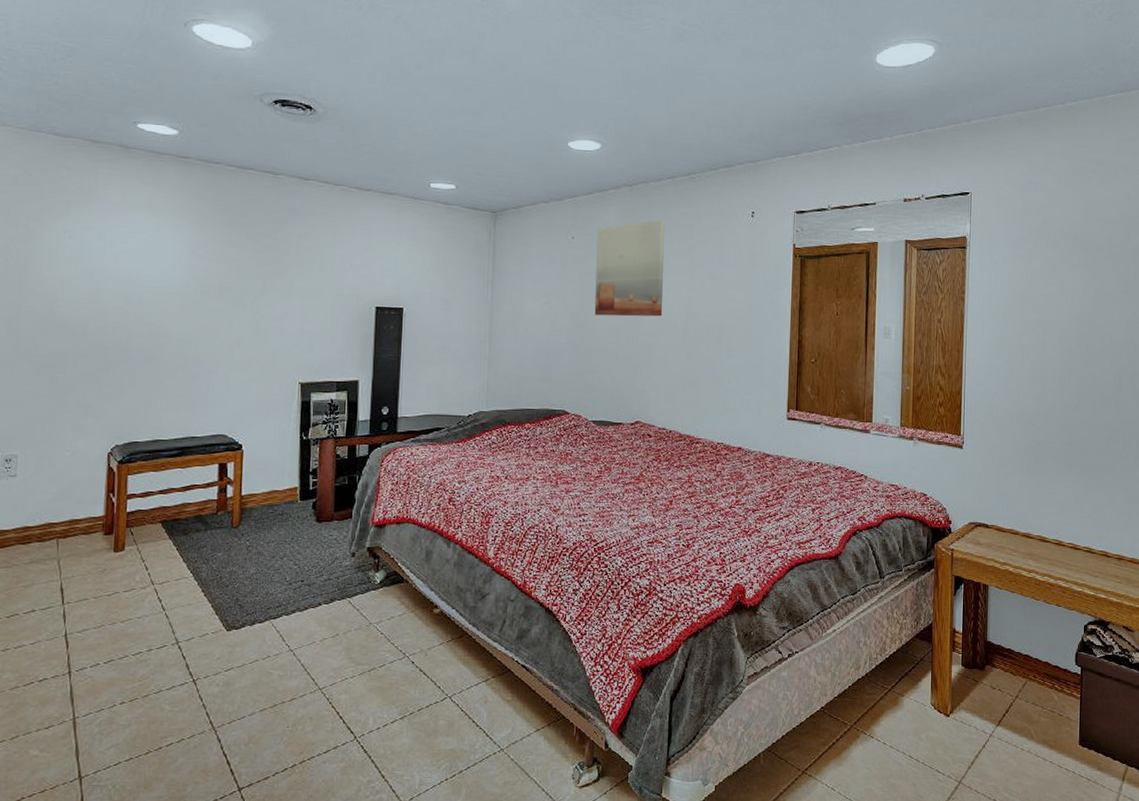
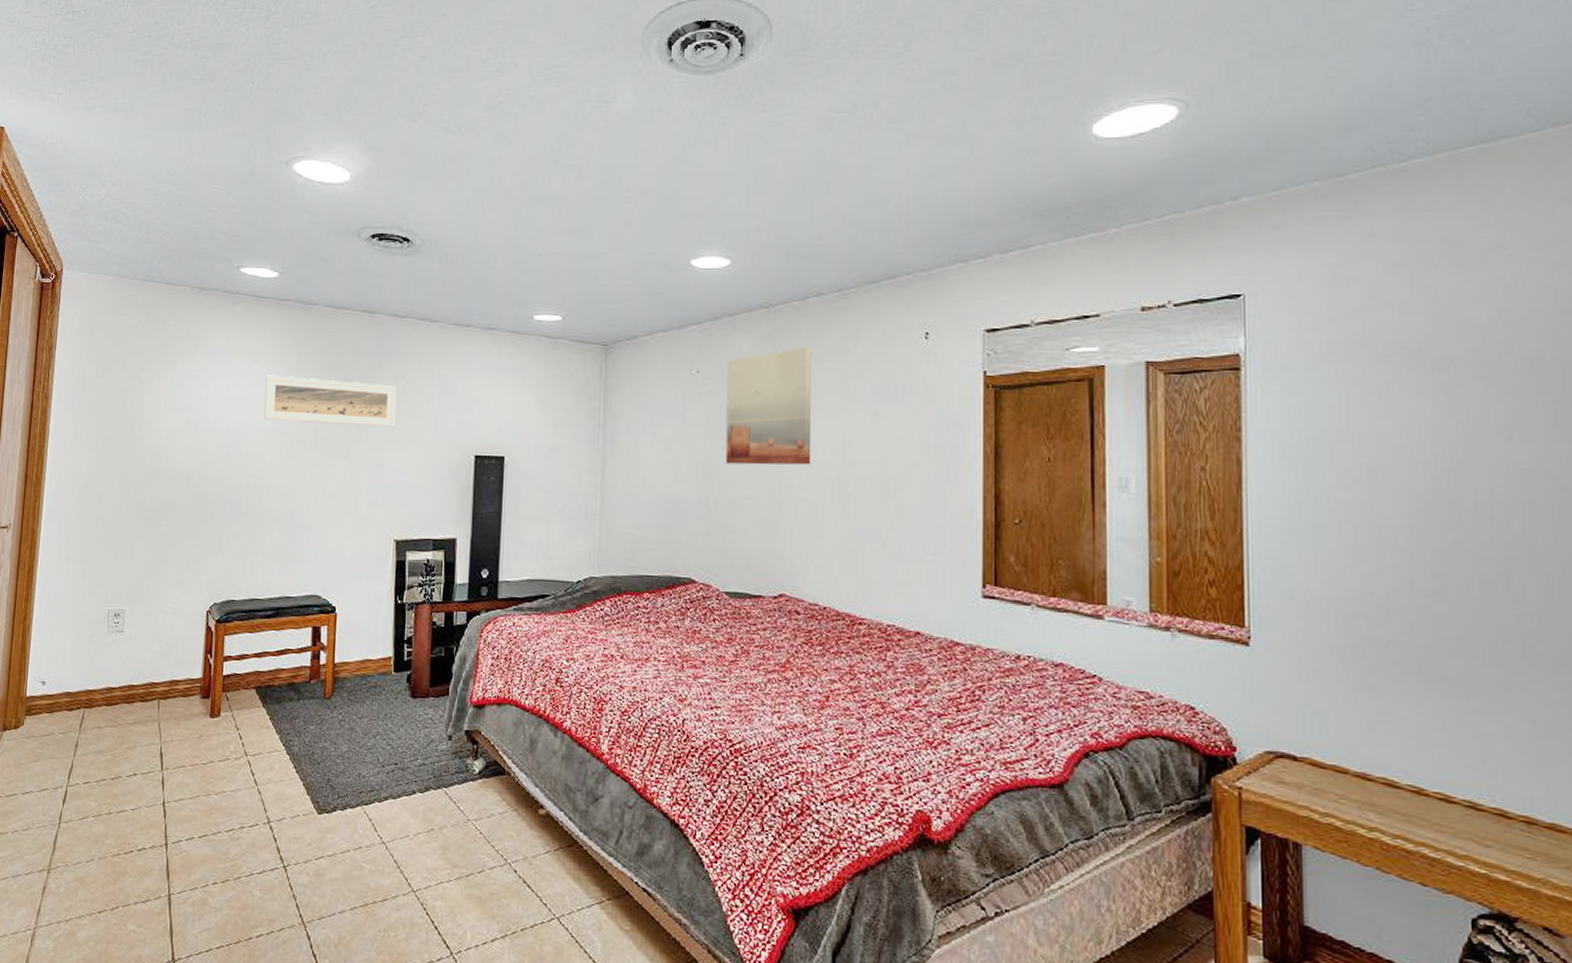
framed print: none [165,228,301,280] -> present [264,375,397,427]

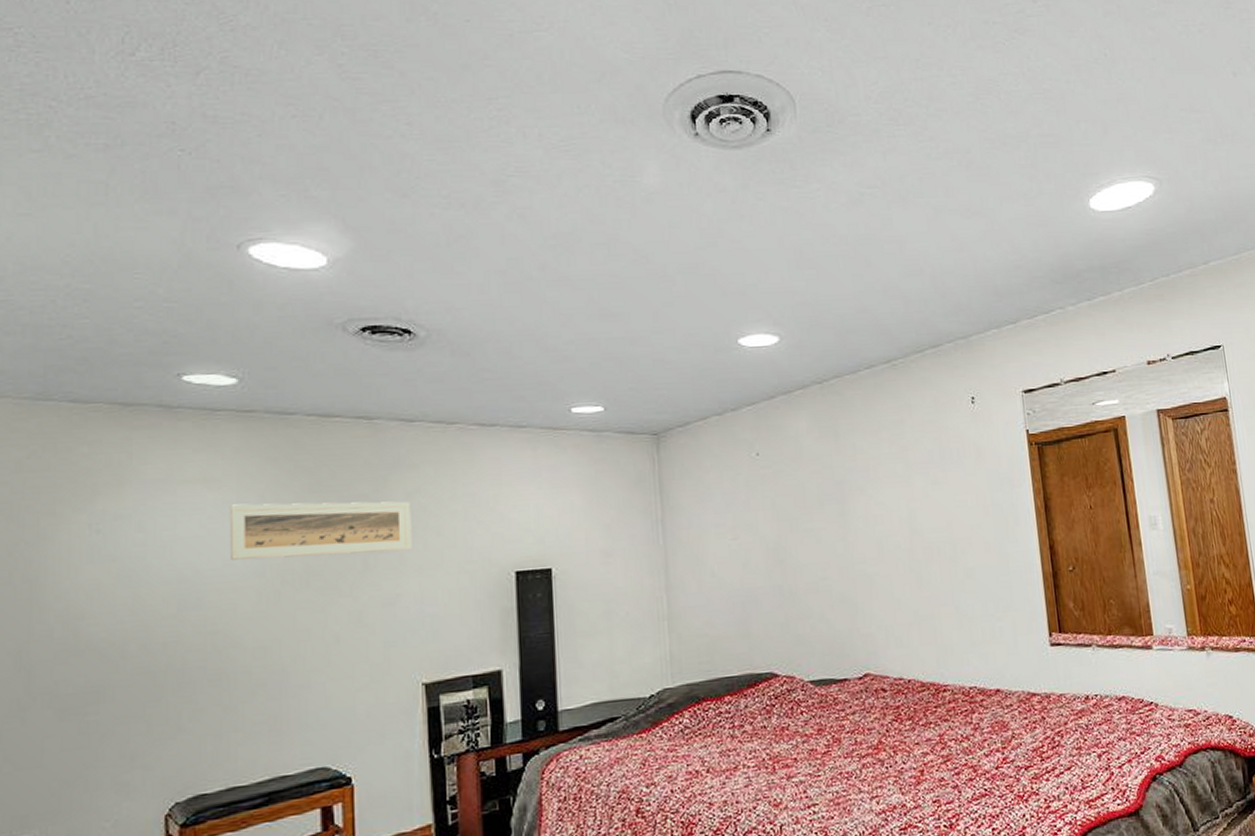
wall art: present [725,346,812,465] -> none [787,418,881,547]

